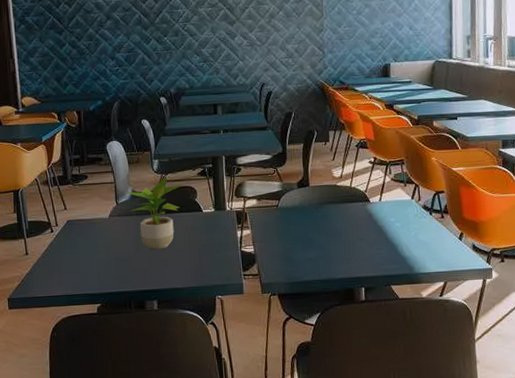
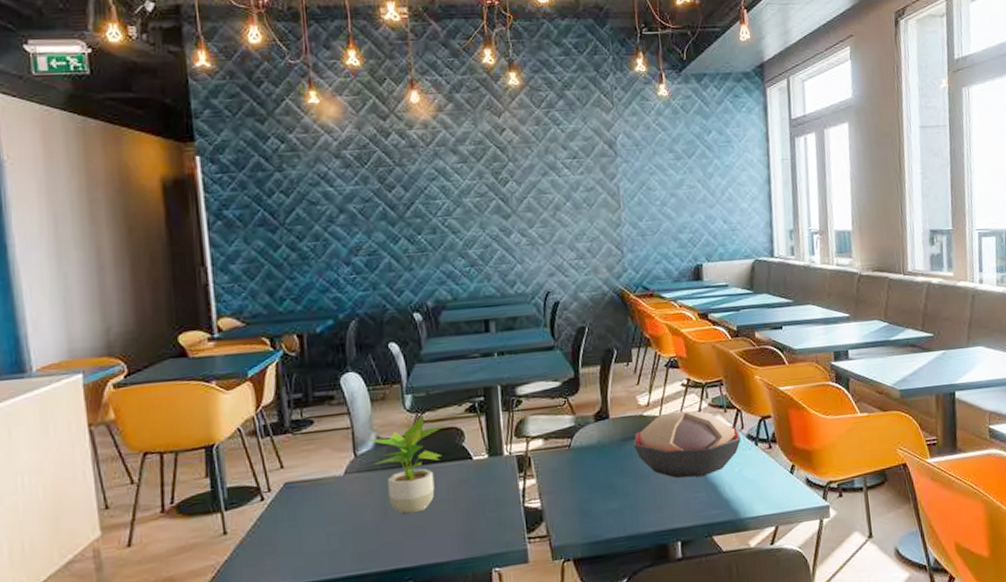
decorative bowl: none [328,183,418,237] -> present [633,410,741,478]

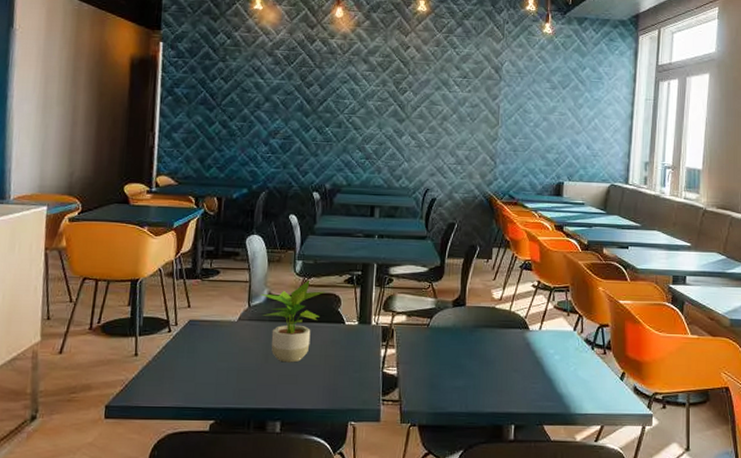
decorative bowl: present [633,410,741,478] -> none [483,308,579,369]

